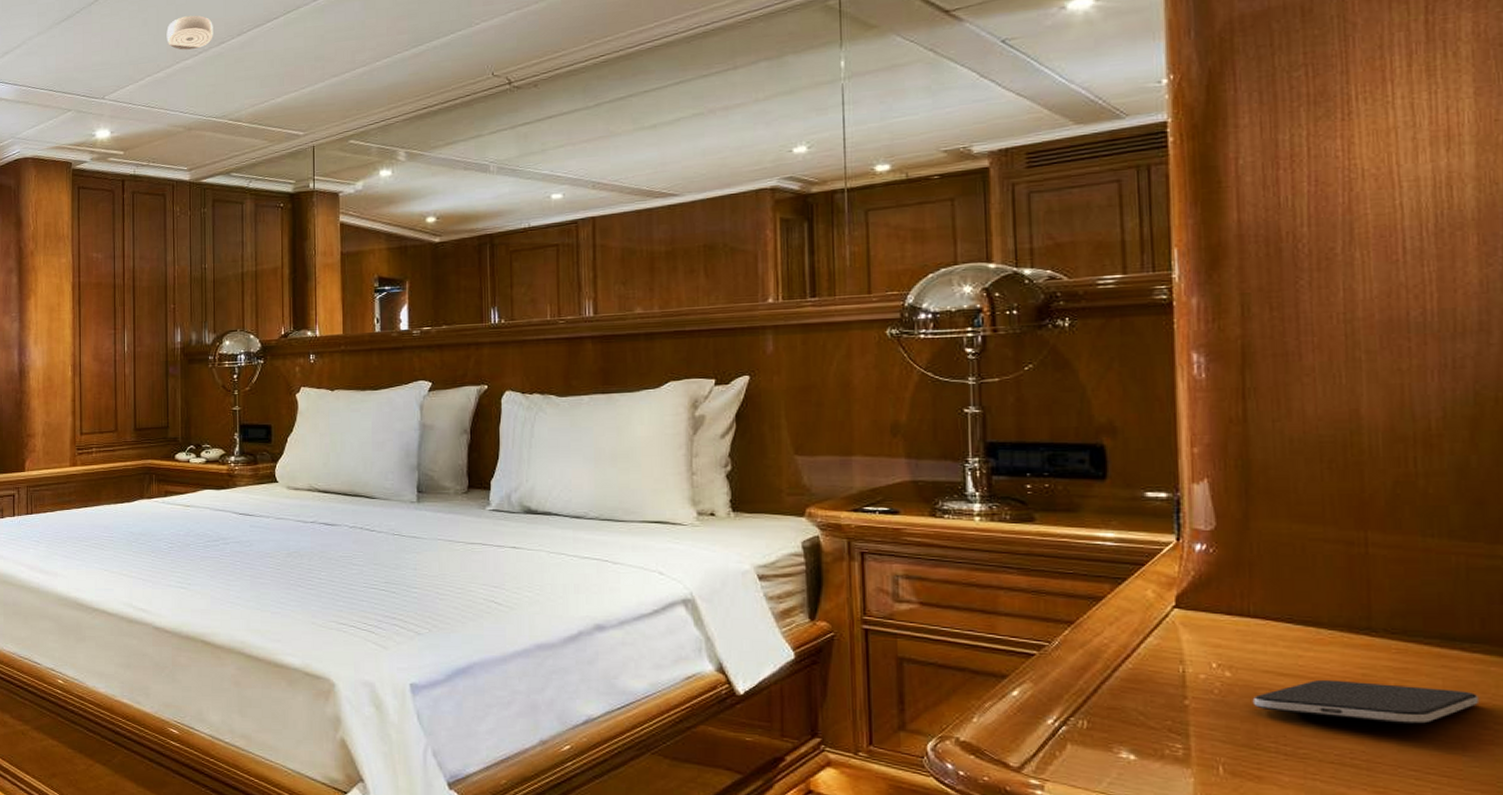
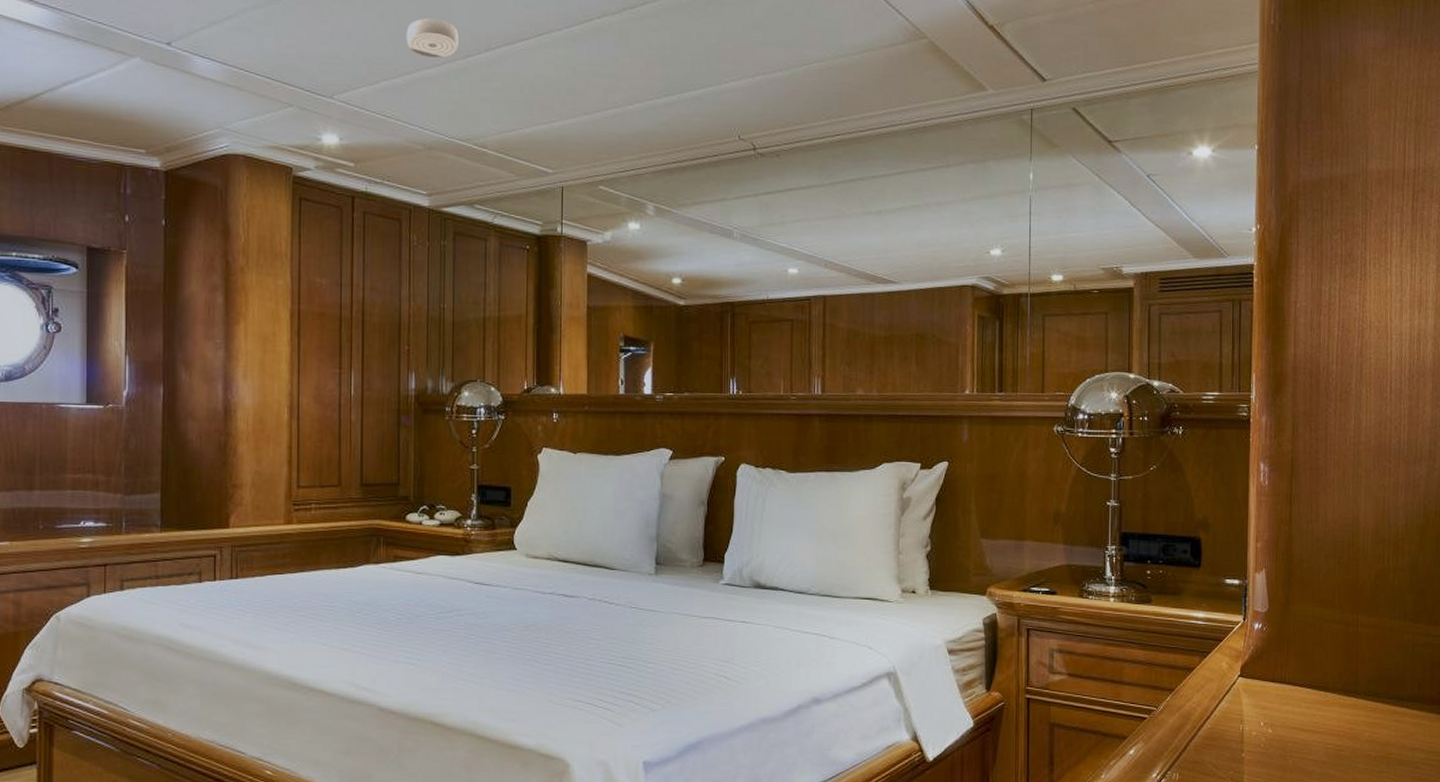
smartphone: present [1252,679,1480,725] -> none [1284,733,1415,767]

